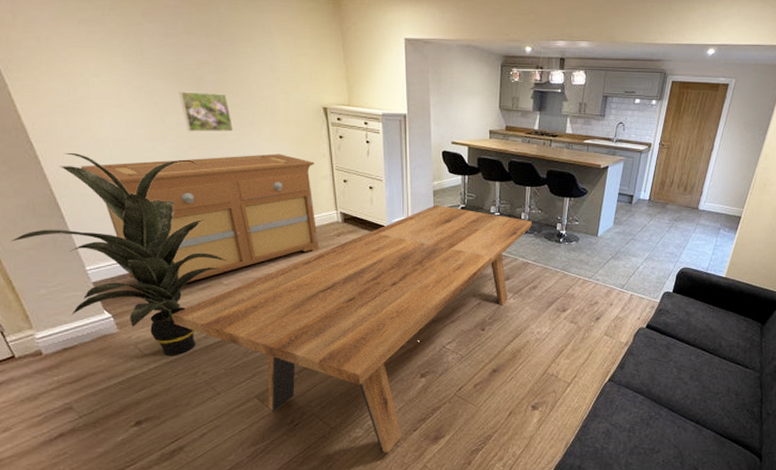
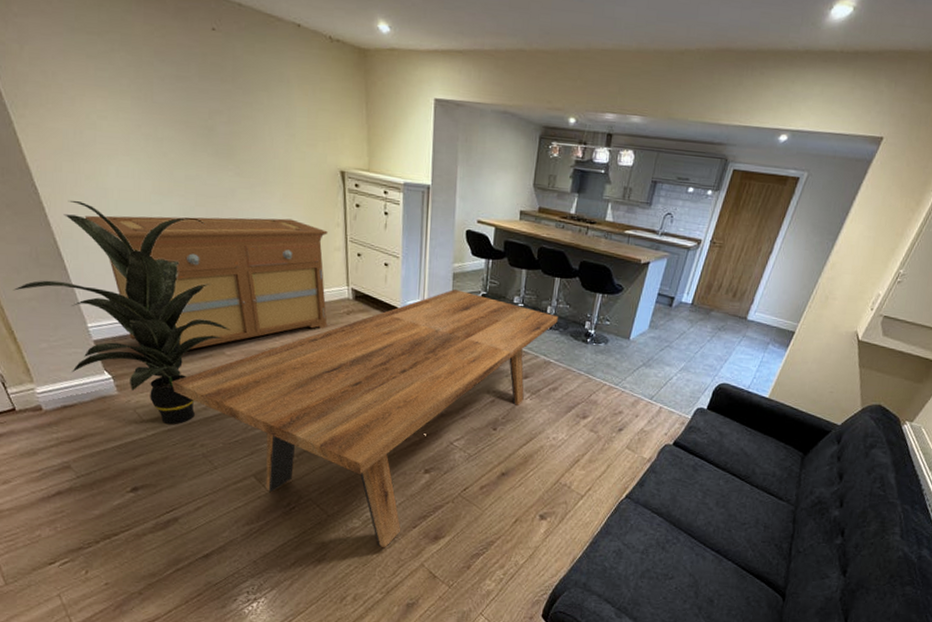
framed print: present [178,91,234,132] -> none [188,142,245,191]

